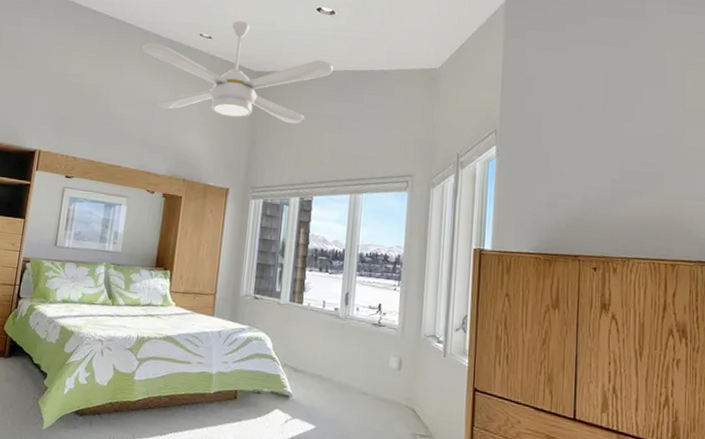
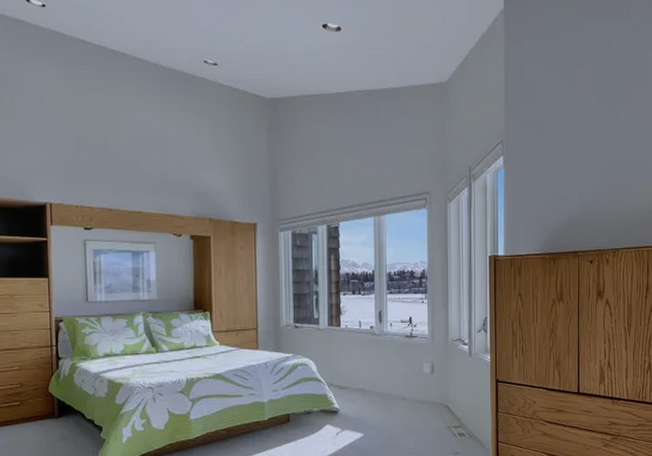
ceiling fan: present [142,21,333,123] -> none [144,44,345,150]

